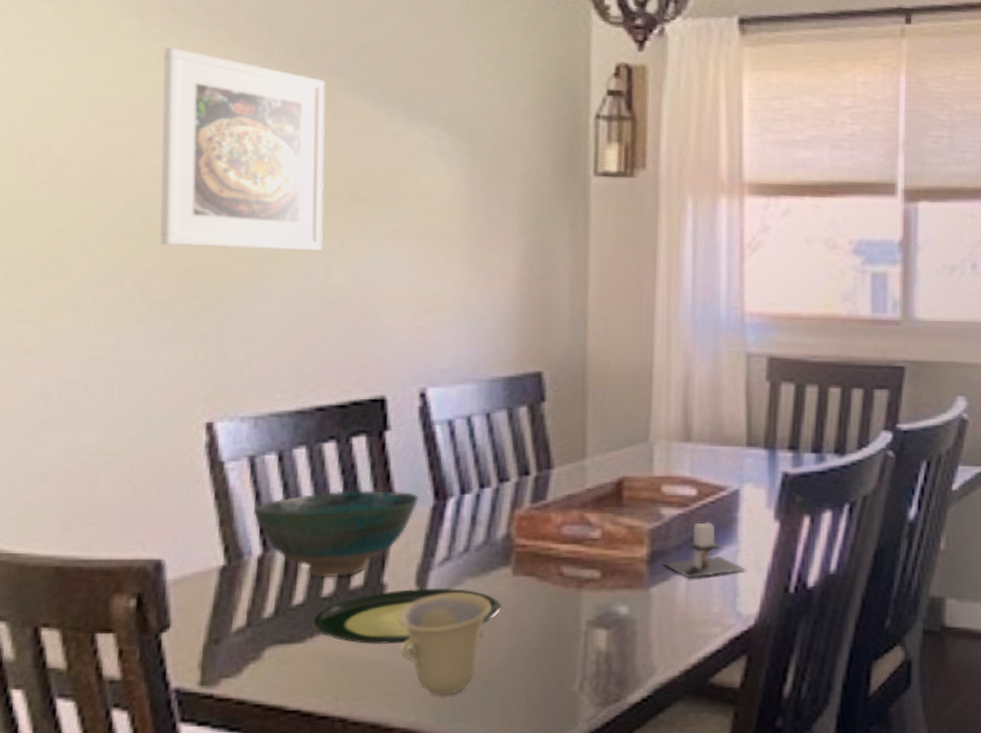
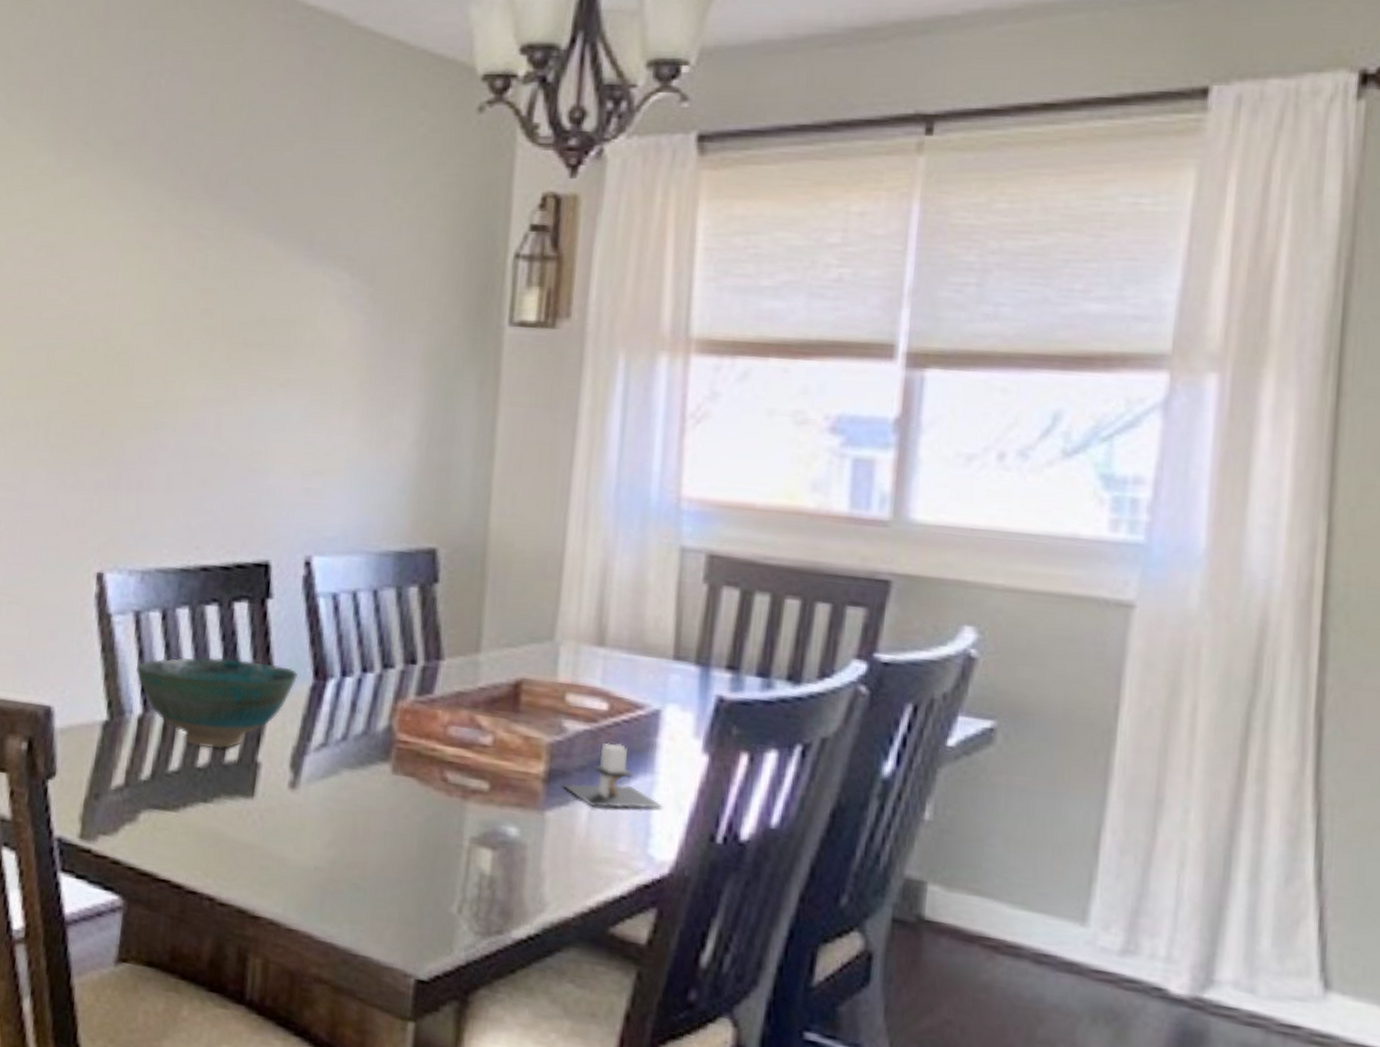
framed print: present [159,46,326,251] -> none [63,182,227,400]
plate: present [313,589,502,644] -> none [186,771,379,829]
cup: present [398,592,491,696] -> none [270,781,367,893]

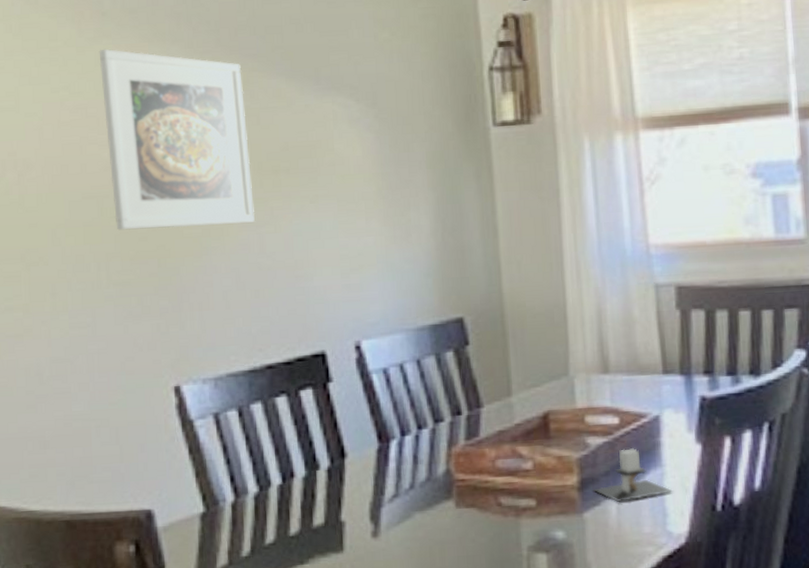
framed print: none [63,182,227,400] -> present [99,48,255,230]
bowl: present [135,656,298,749] -> none [222,436,365,519]

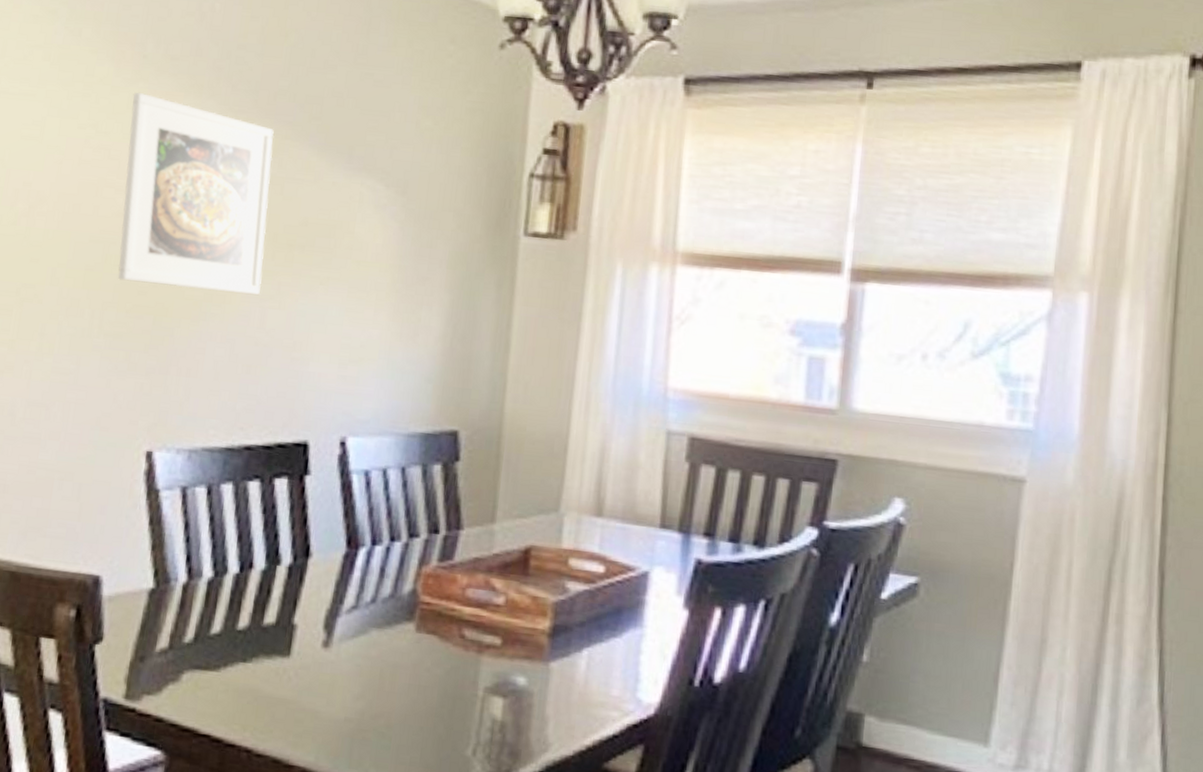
candle: present [594,448,673,503] -> none [565,601,650,658]

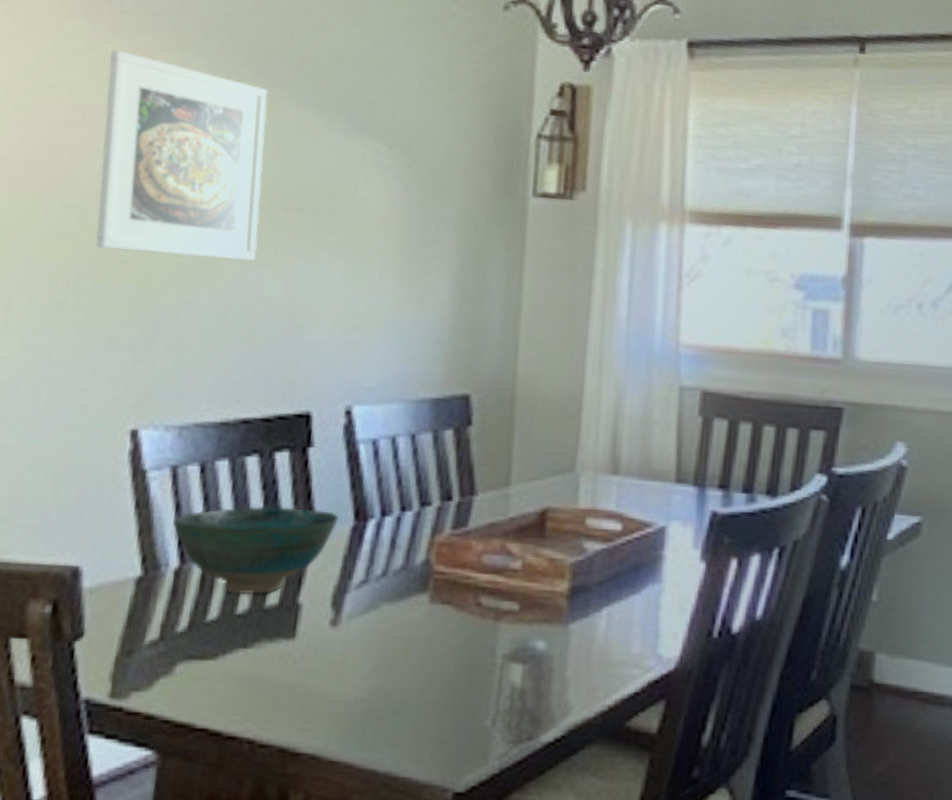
bowl: none [181,528,332,613] -> present [172,506,339,595]

